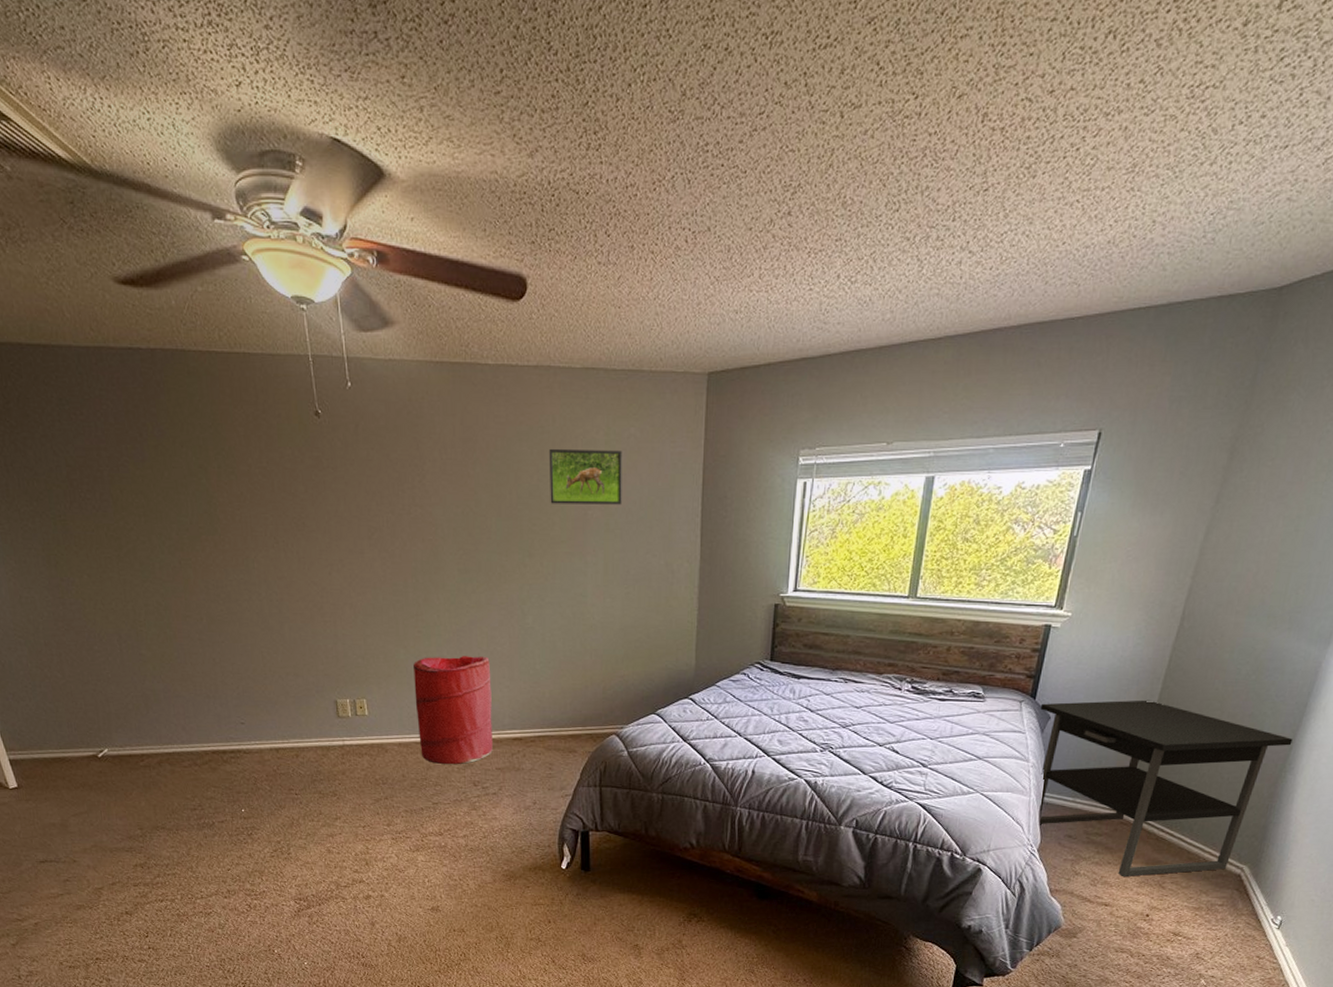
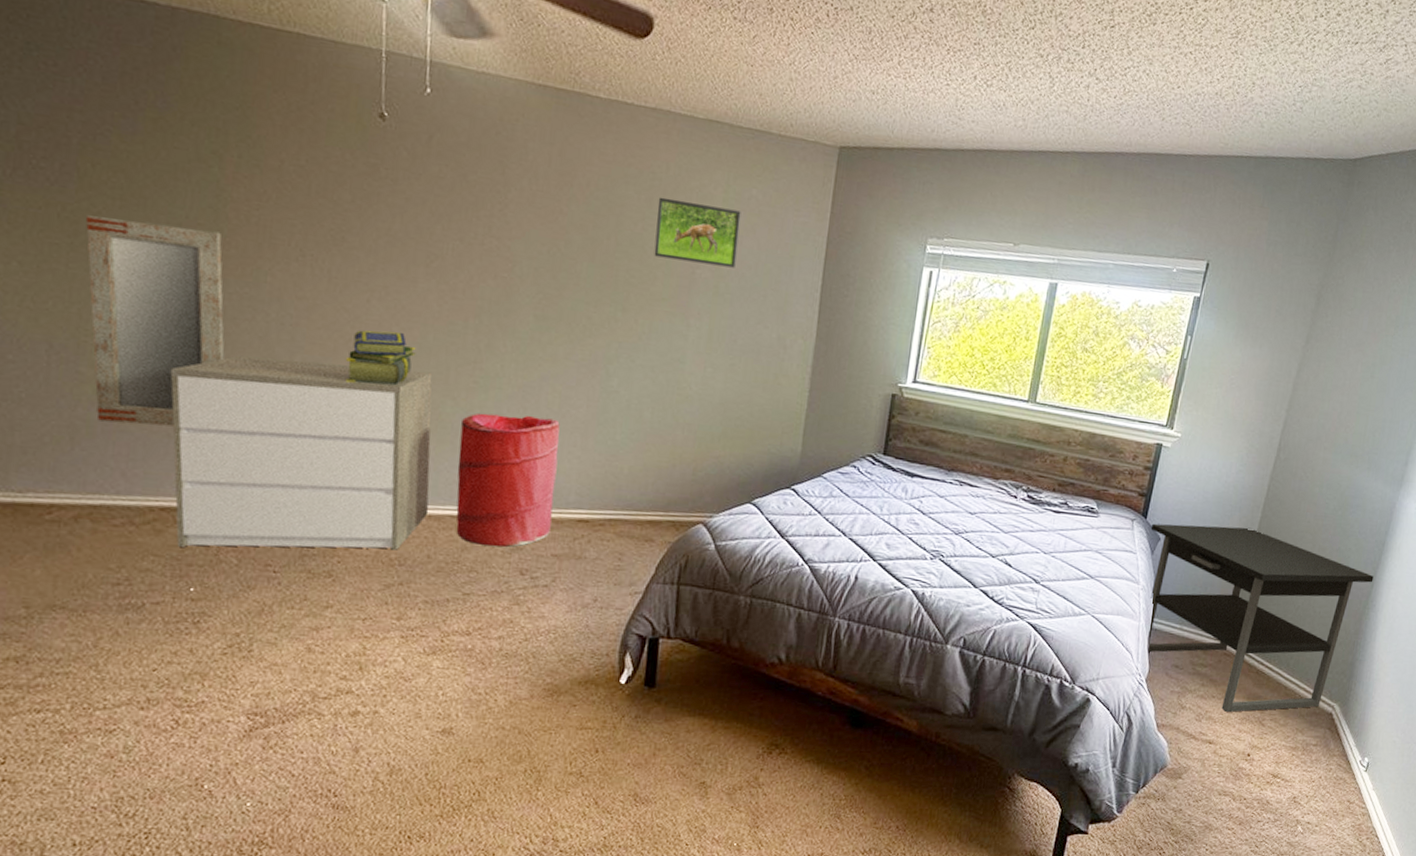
home mirror: none [125,531,235,690] -> present [86,215,225,427]
dresser: none [200,627,399,779] -> present [170,355,433,550]
stack of books: none [320,597,371,642] -> present [345,330,416,386]

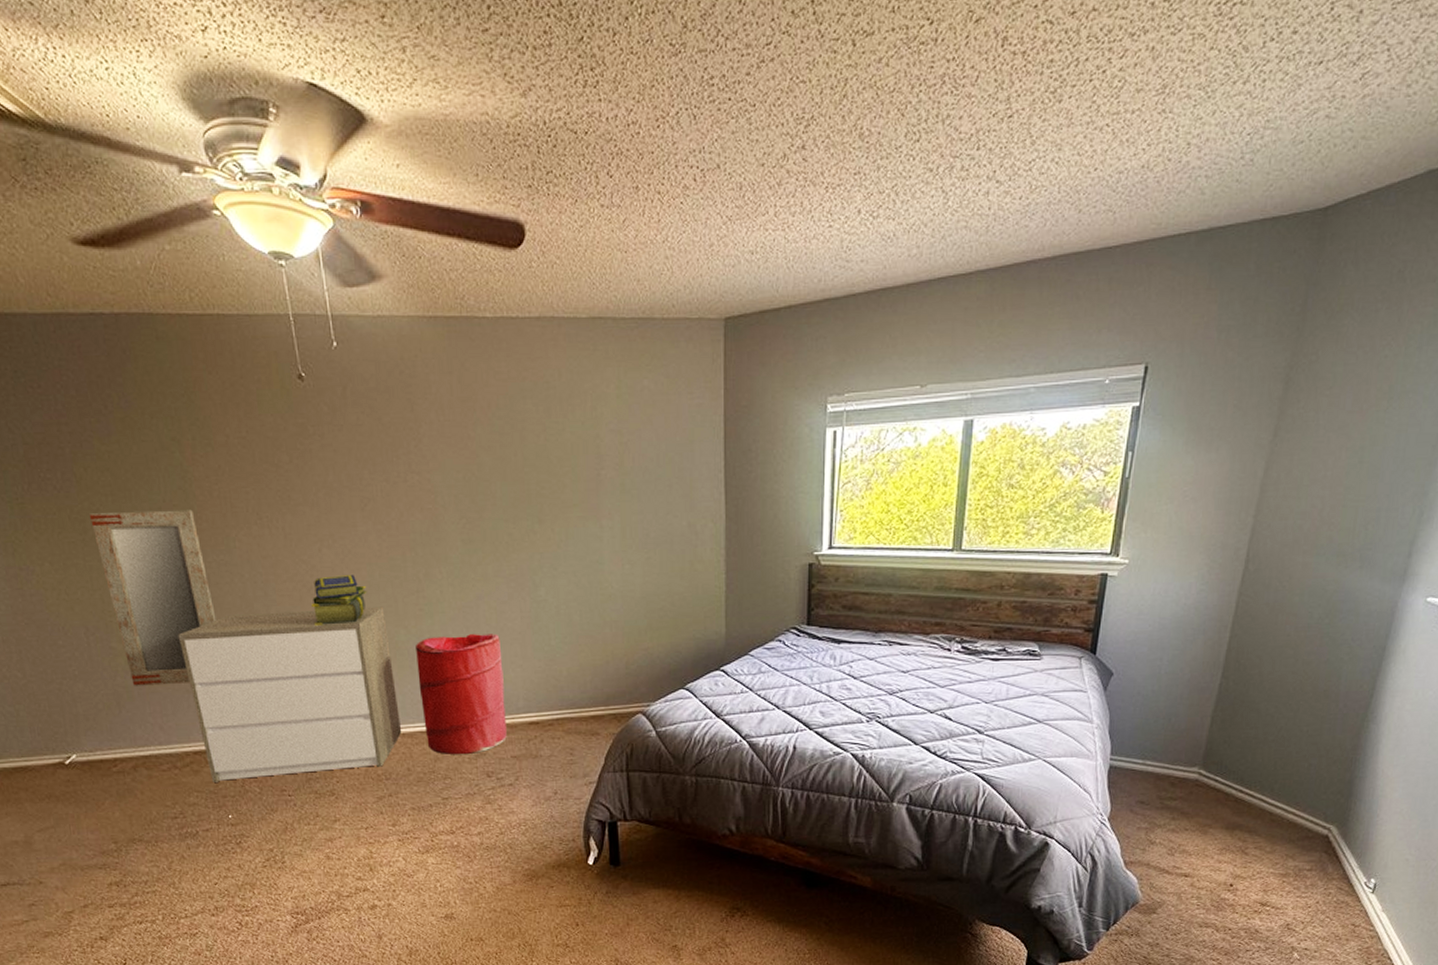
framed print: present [654,197,741,268] -> none [555,404,638,465]
nightstand: present [1146,523,1374,712] -> none [1101,650,1373,843]

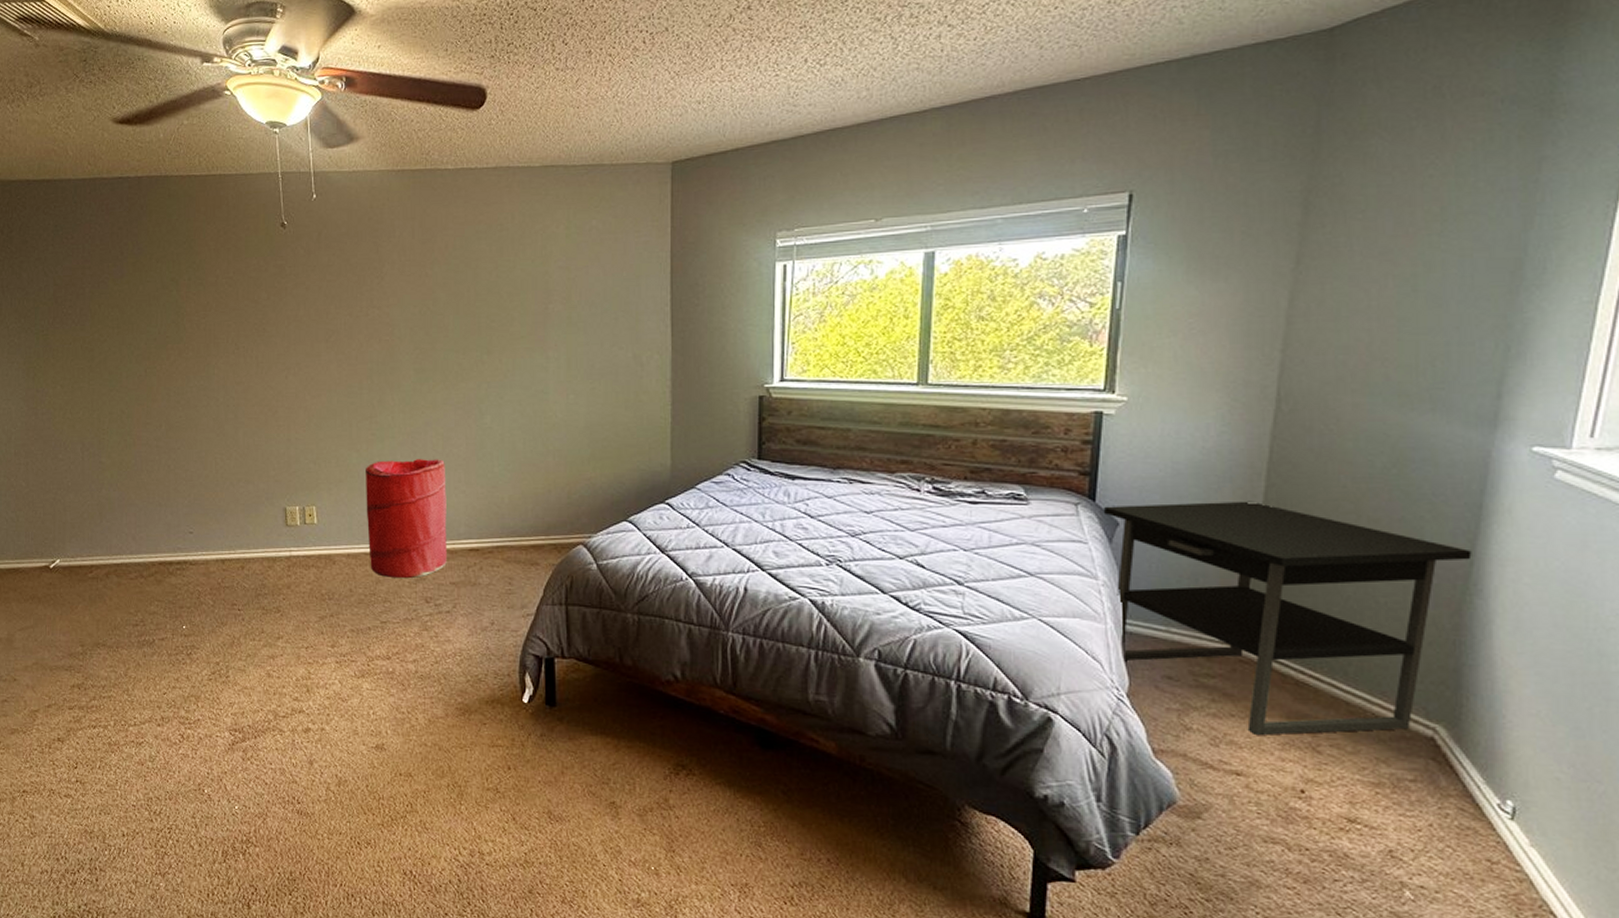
home mirror: present [90,509,216,686] -> none [98,340,191,498]
dresser: present [177,606,402,782] -> none [157,430,347,593]
stack of books: present [310,575,367,625] -> none [274,401,325,447]
nightstand: none [1101,650,1373,843] -> present [1103,501,1472,735]

